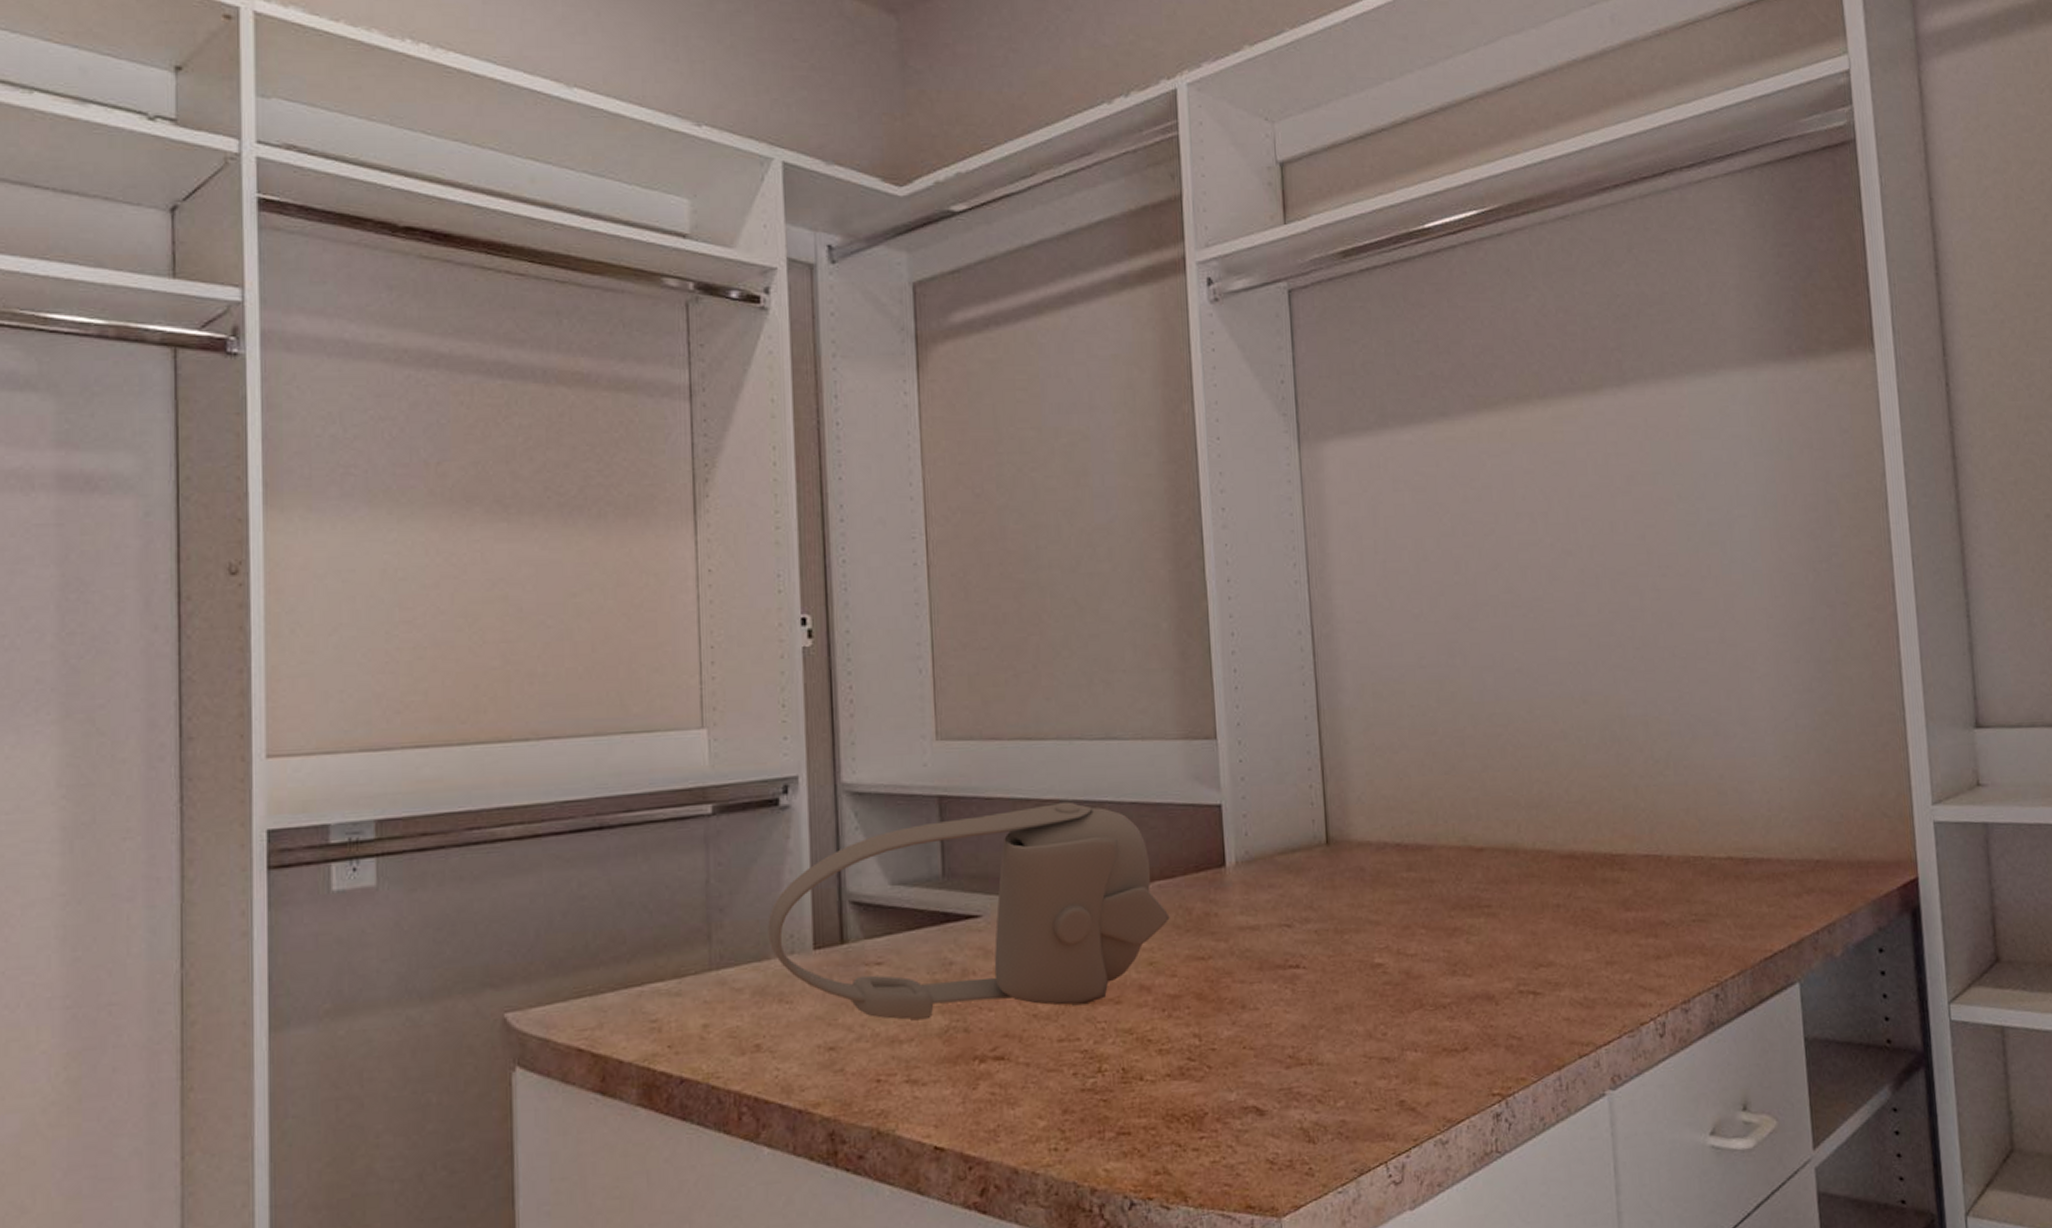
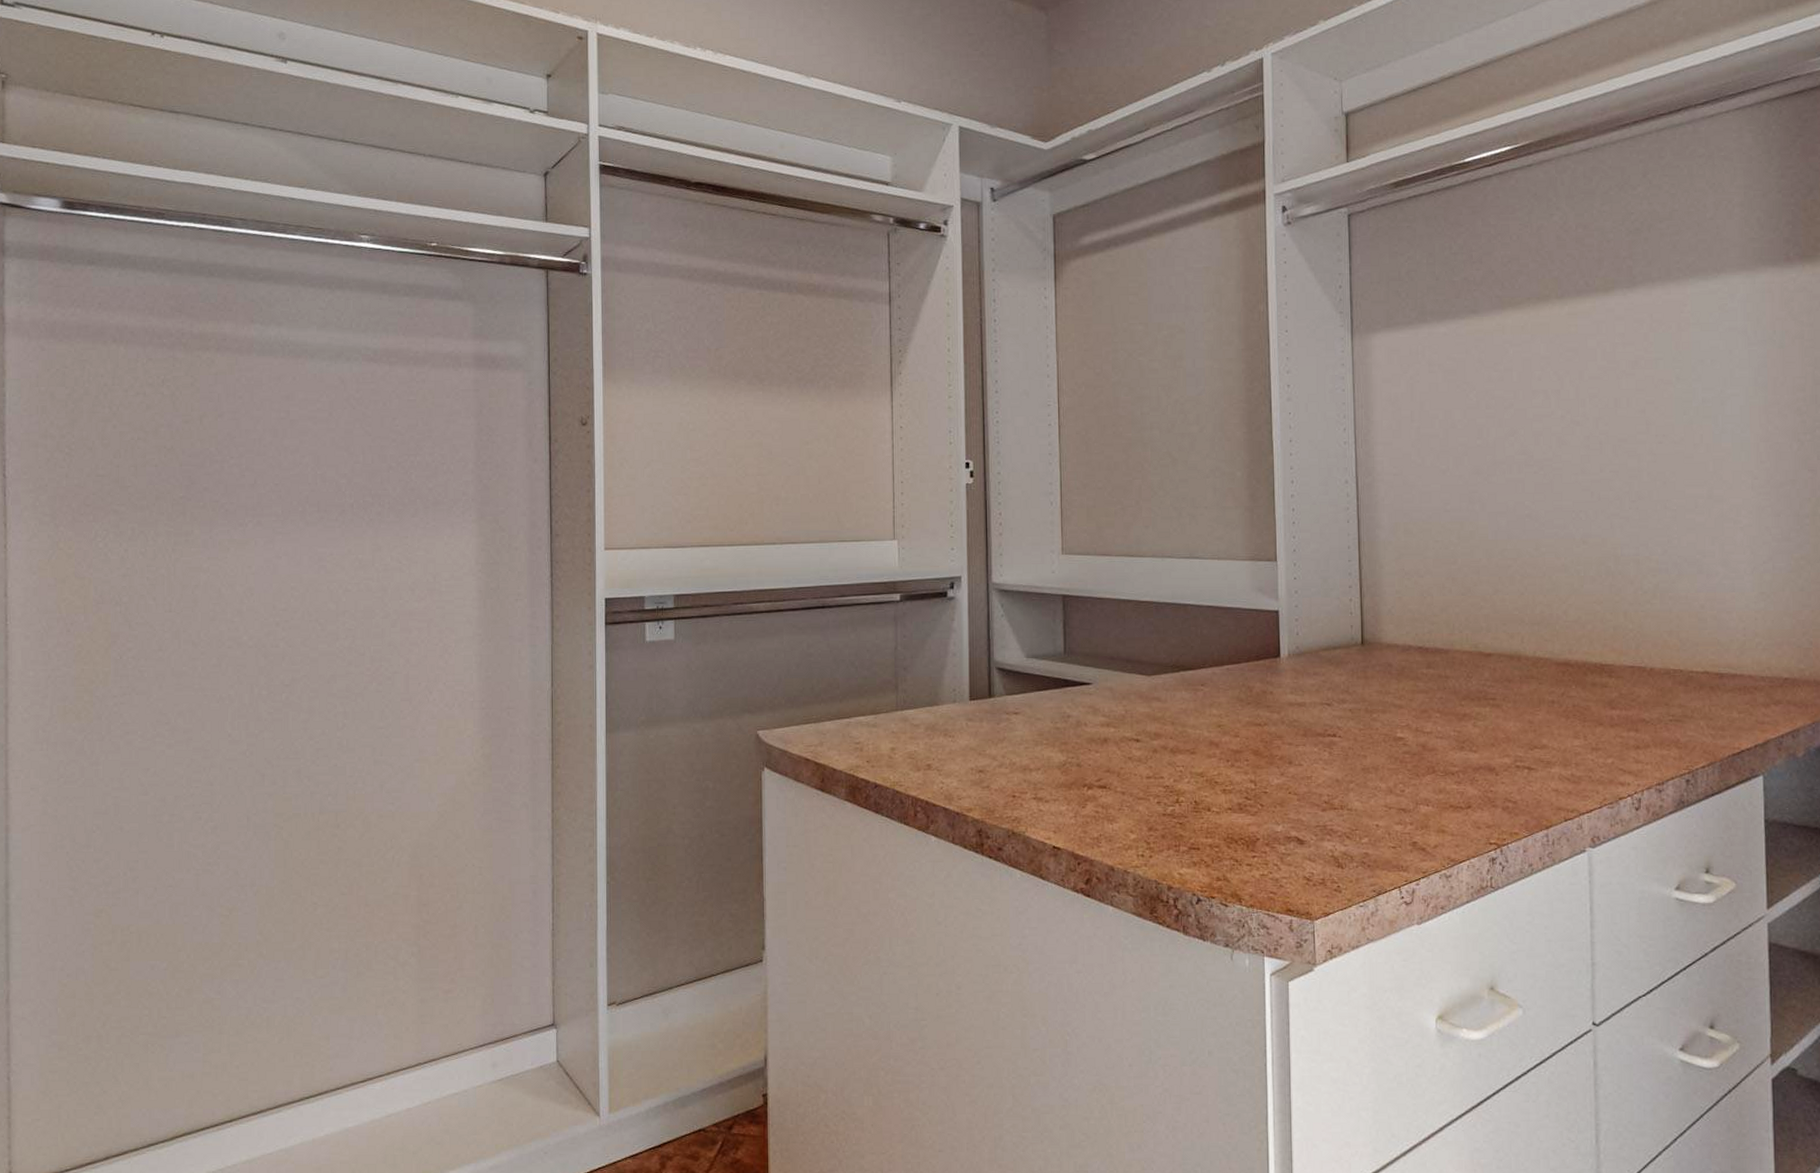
handbag: present [768,801,1170,1021] -> none [937,603,1235,756]

